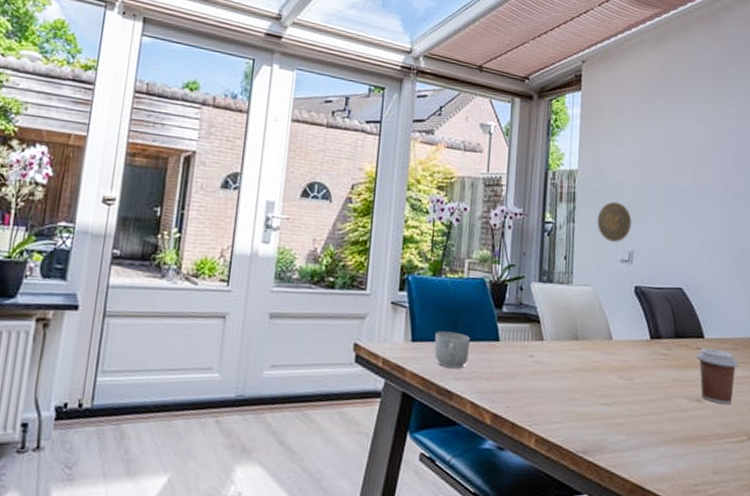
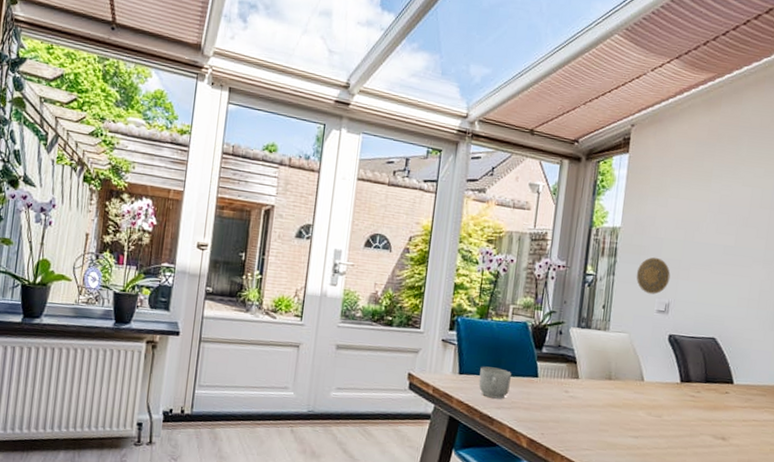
coffee cup: present [697,348,739,405] -> none [724,393,766,444]

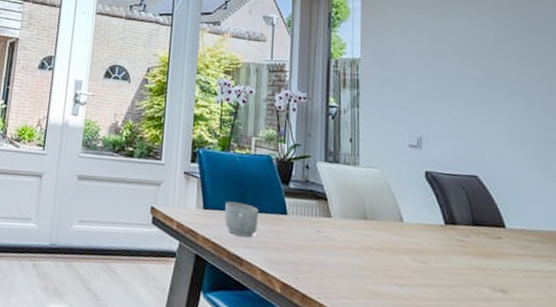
decorative plate: present [636,257,671,295] -> none [382,89,419,128]

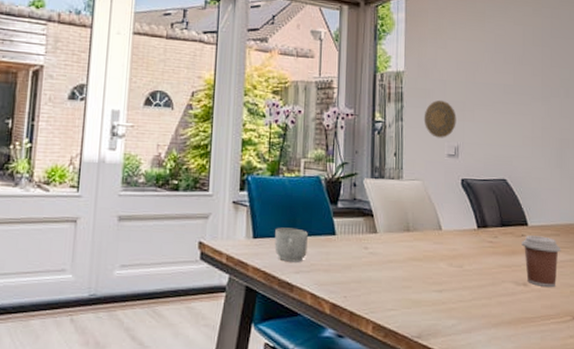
decorative plate: none [382,89,419,128] -> present [424,100,457,138]
coffee cup: none [498,238,548,299] -> present [522,235,561,288]

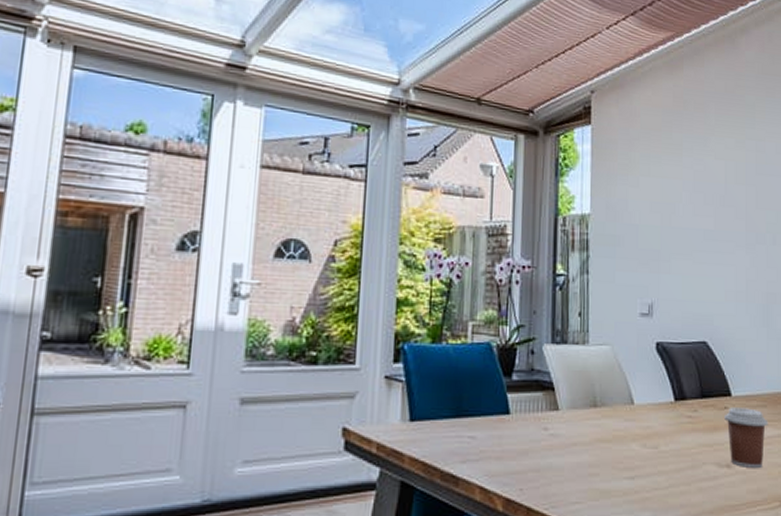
mug: present [274,227,308,262] -> none [436,407,476,449]
decorative plate: present [424,100,457,138] -> none [613,248,650,294]

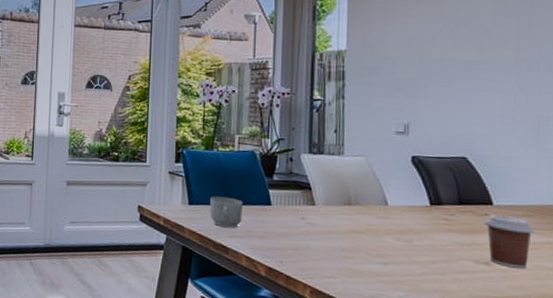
mug: none [436,407,476,449] -> present [210,196,243,228]

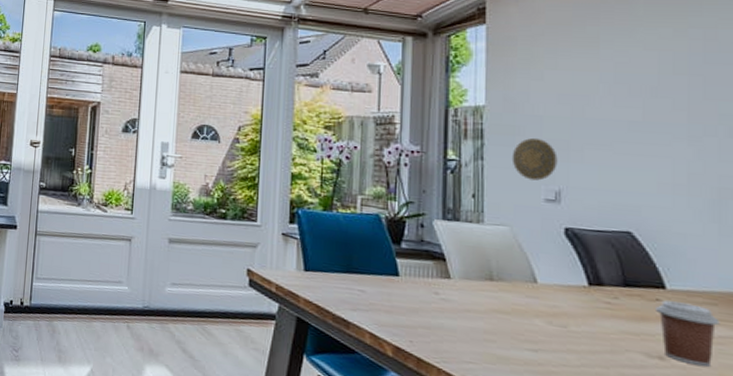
mug: present [210,196,243,228] -> none [328,263,366,300]
decorative plate: none [368,77,407,116] -> present [511,137,558,181]

